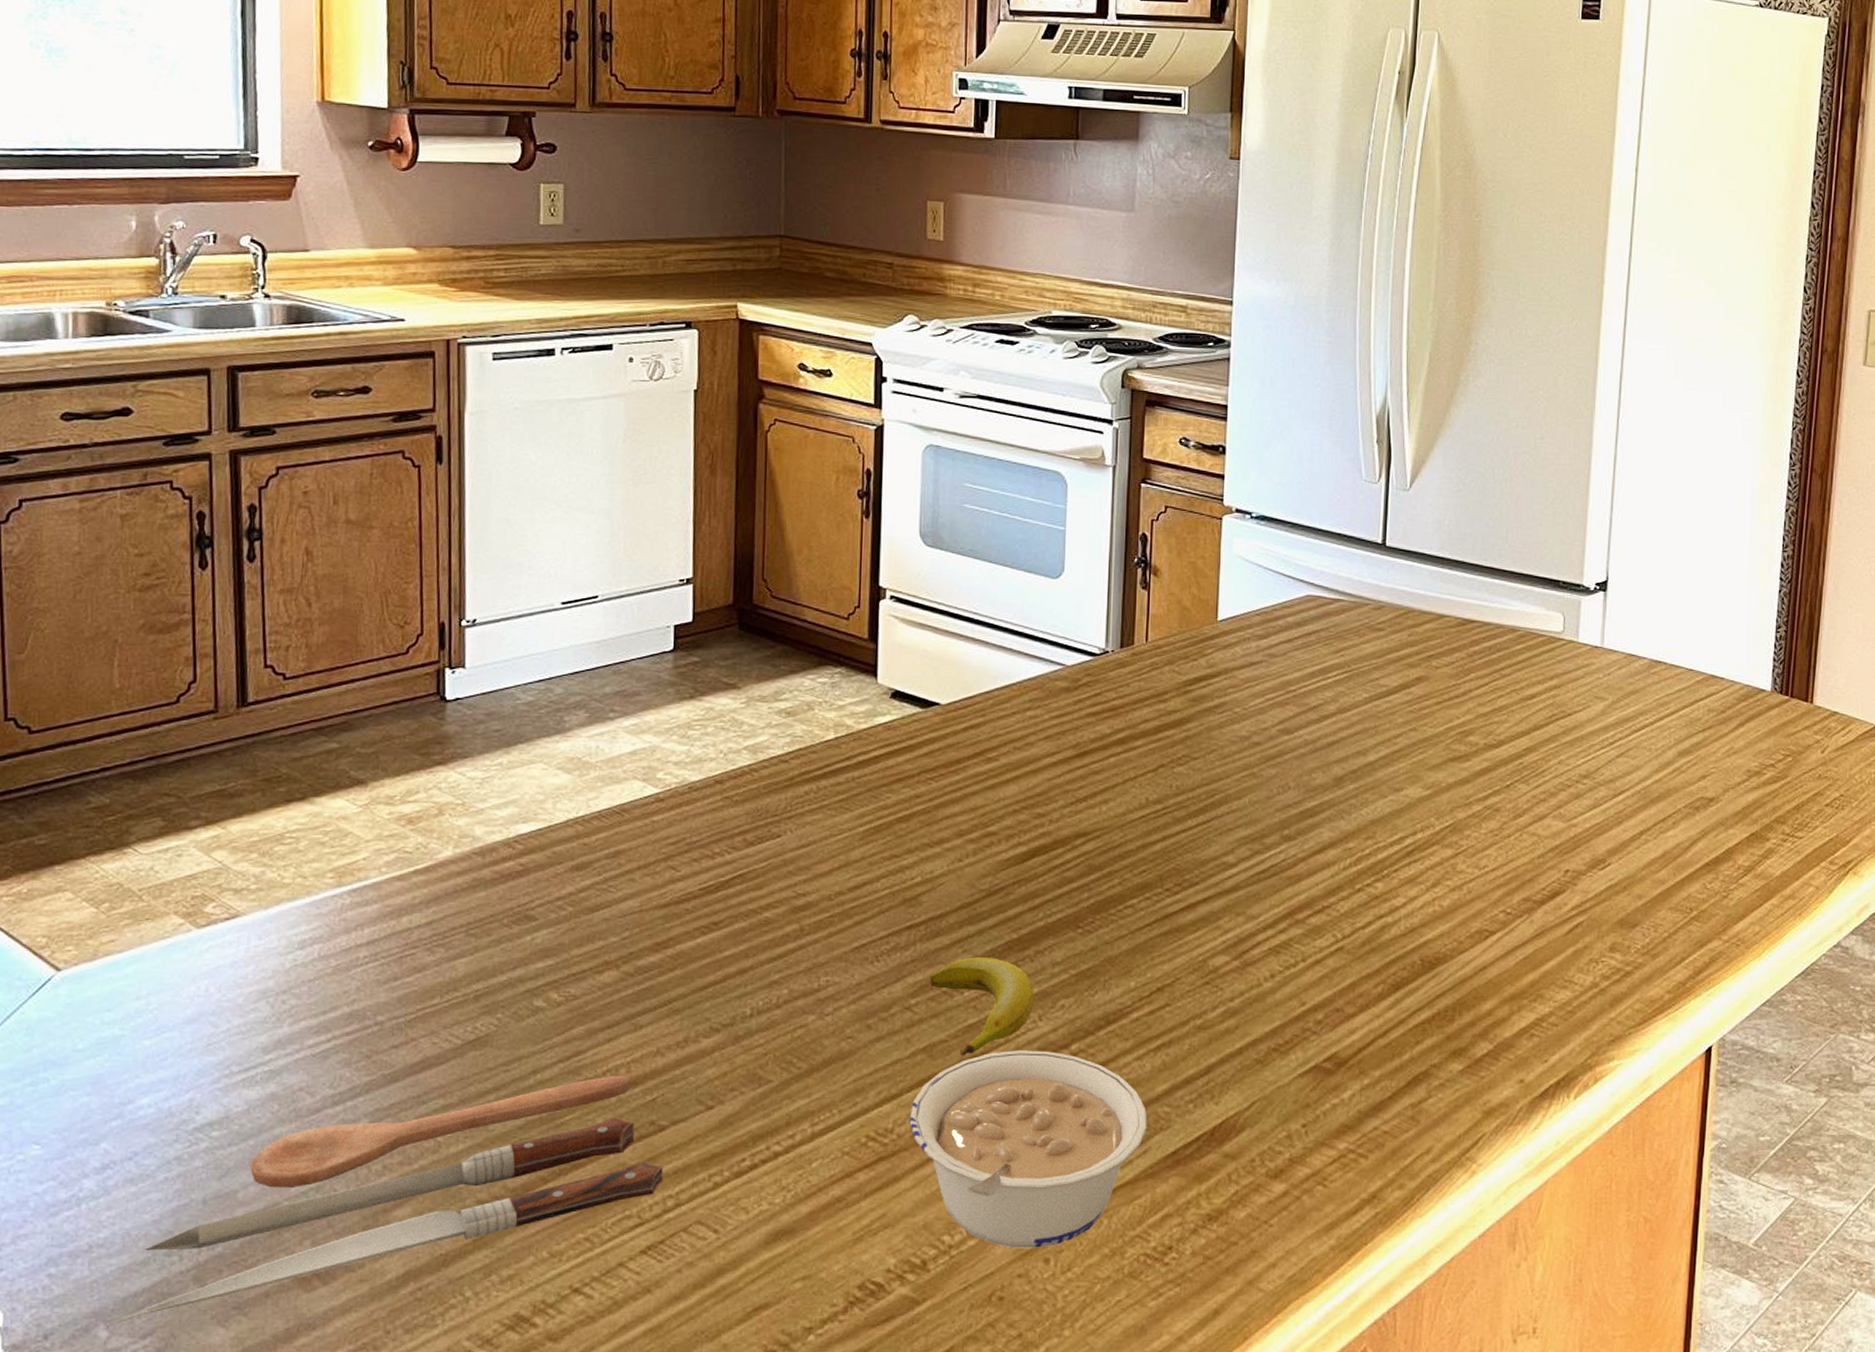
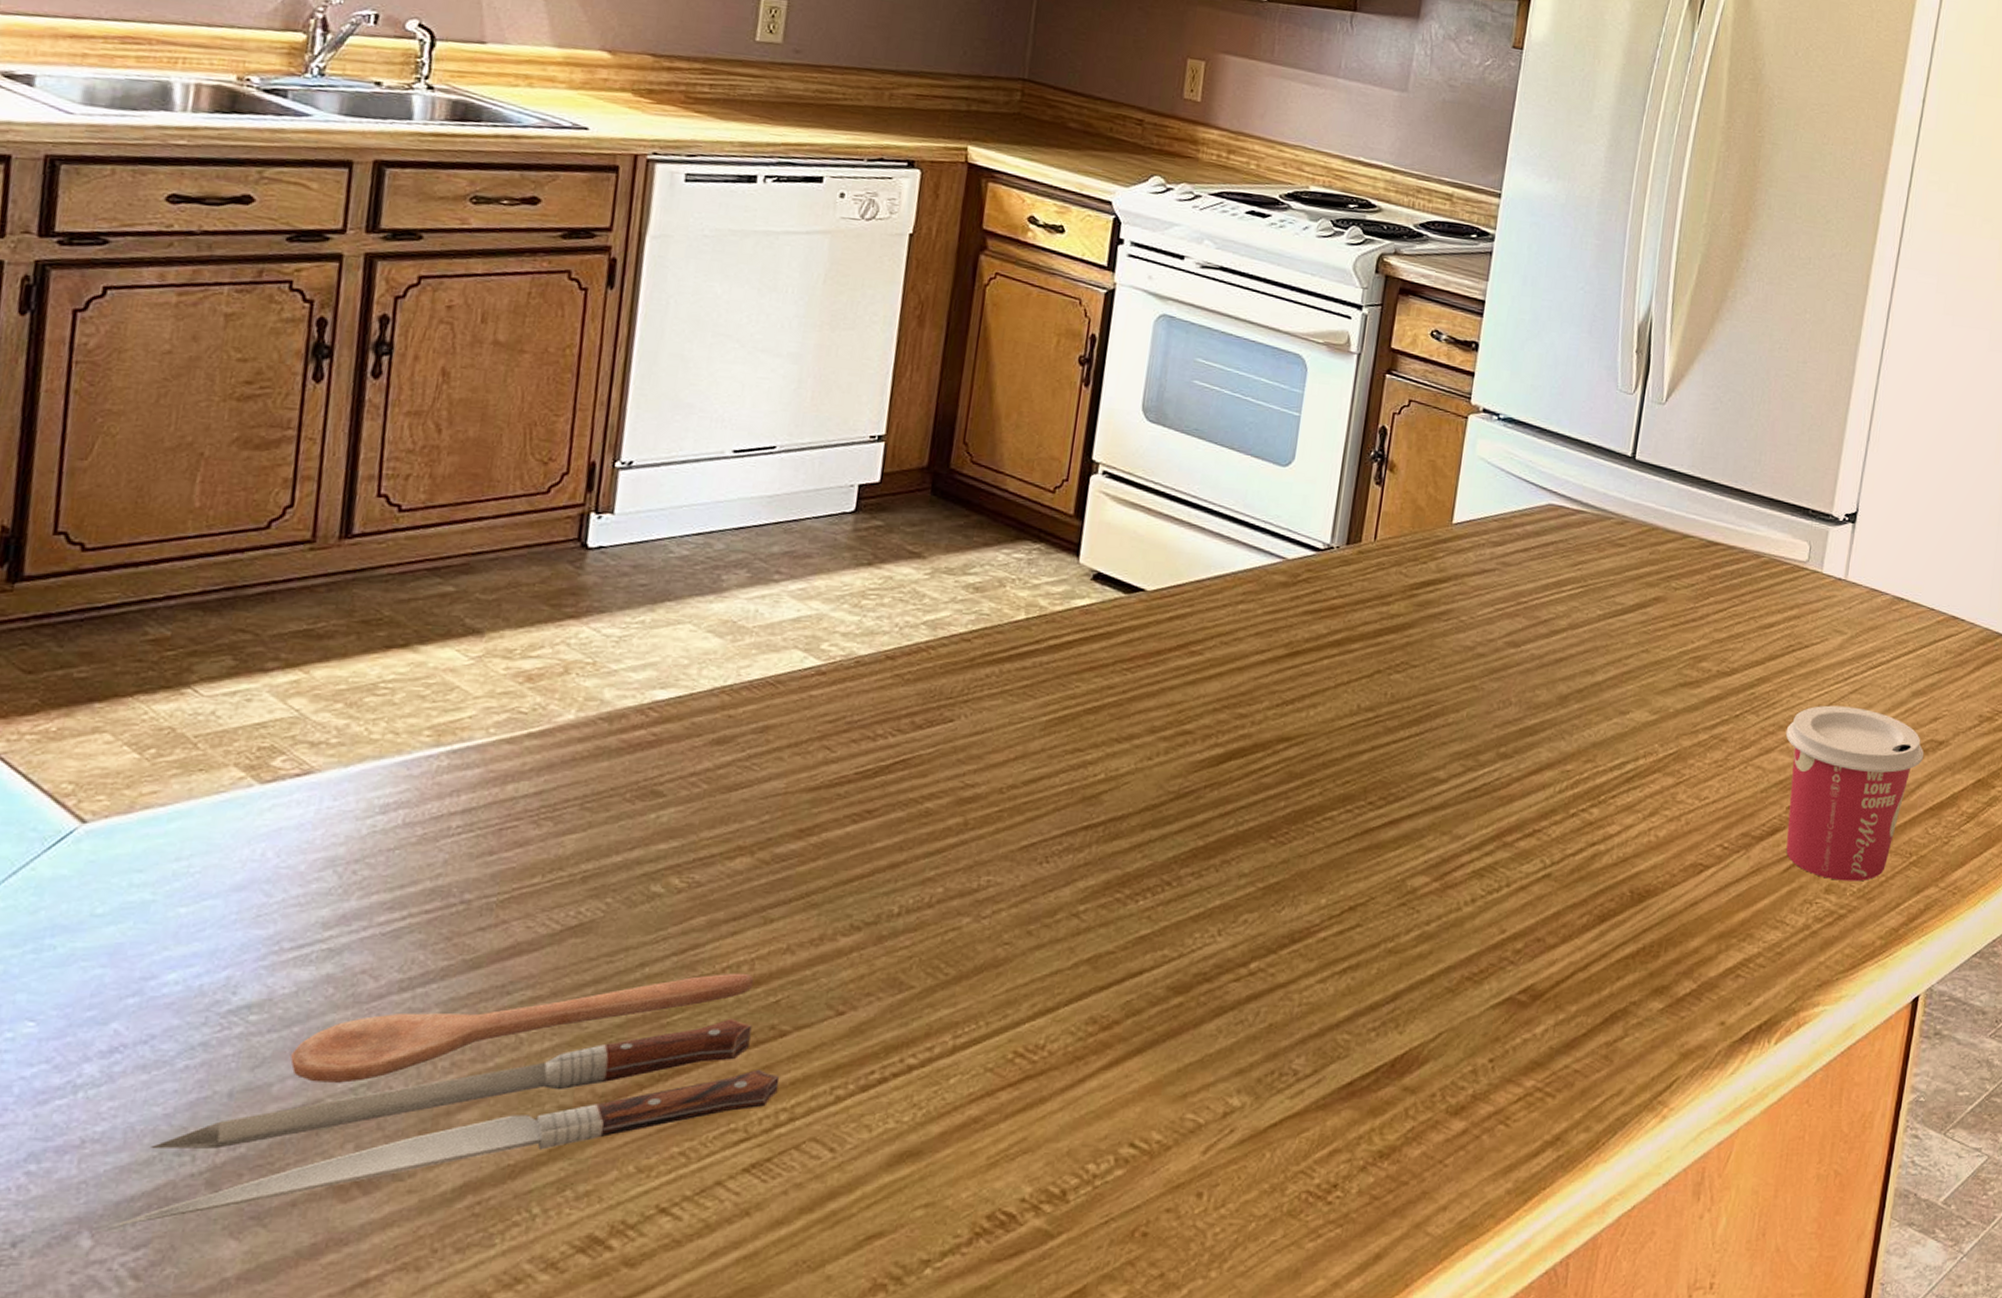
legume: present [909,1050,1147,1249] -> none [1063,966,1325,1181]
banana: present [930,956,1034,1056] -> none [1103,863,1216,970]
cup: none [1557,770,1696,939] -> present [1785,705,1925,882]

